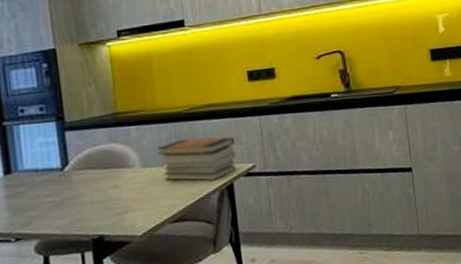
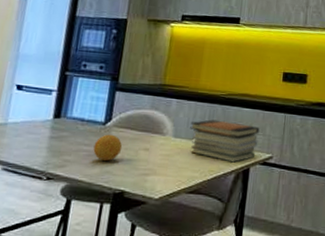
fruit: none [57,178,89,209] -> present [93,134,123,161]

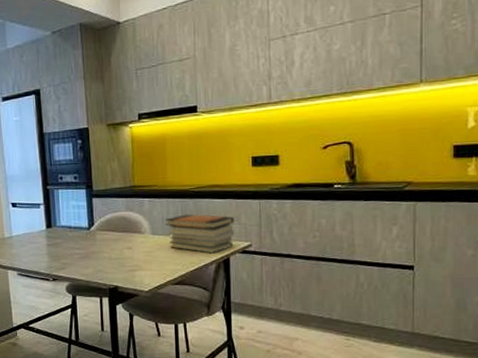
fruit: present [93,134,123,161] -> none [84,237,108,261]

